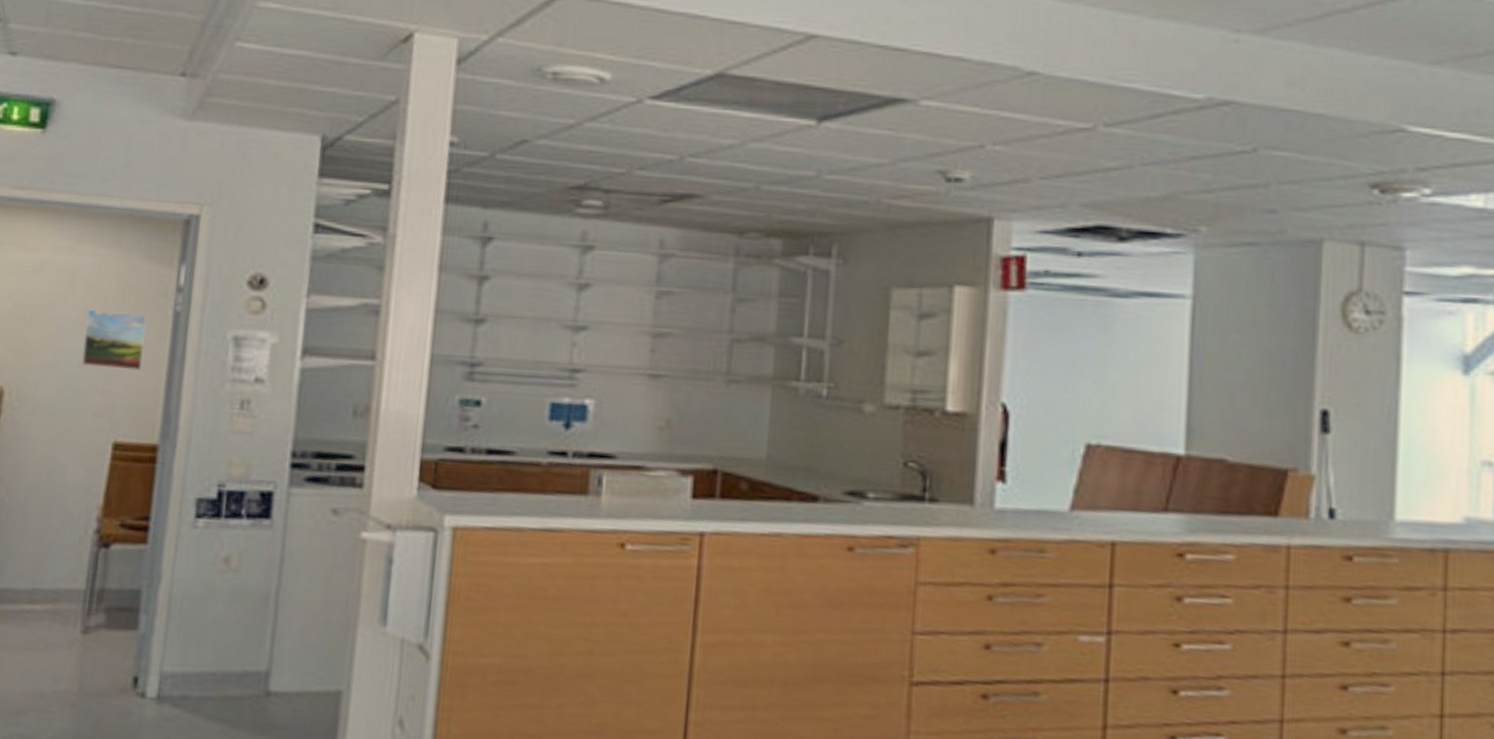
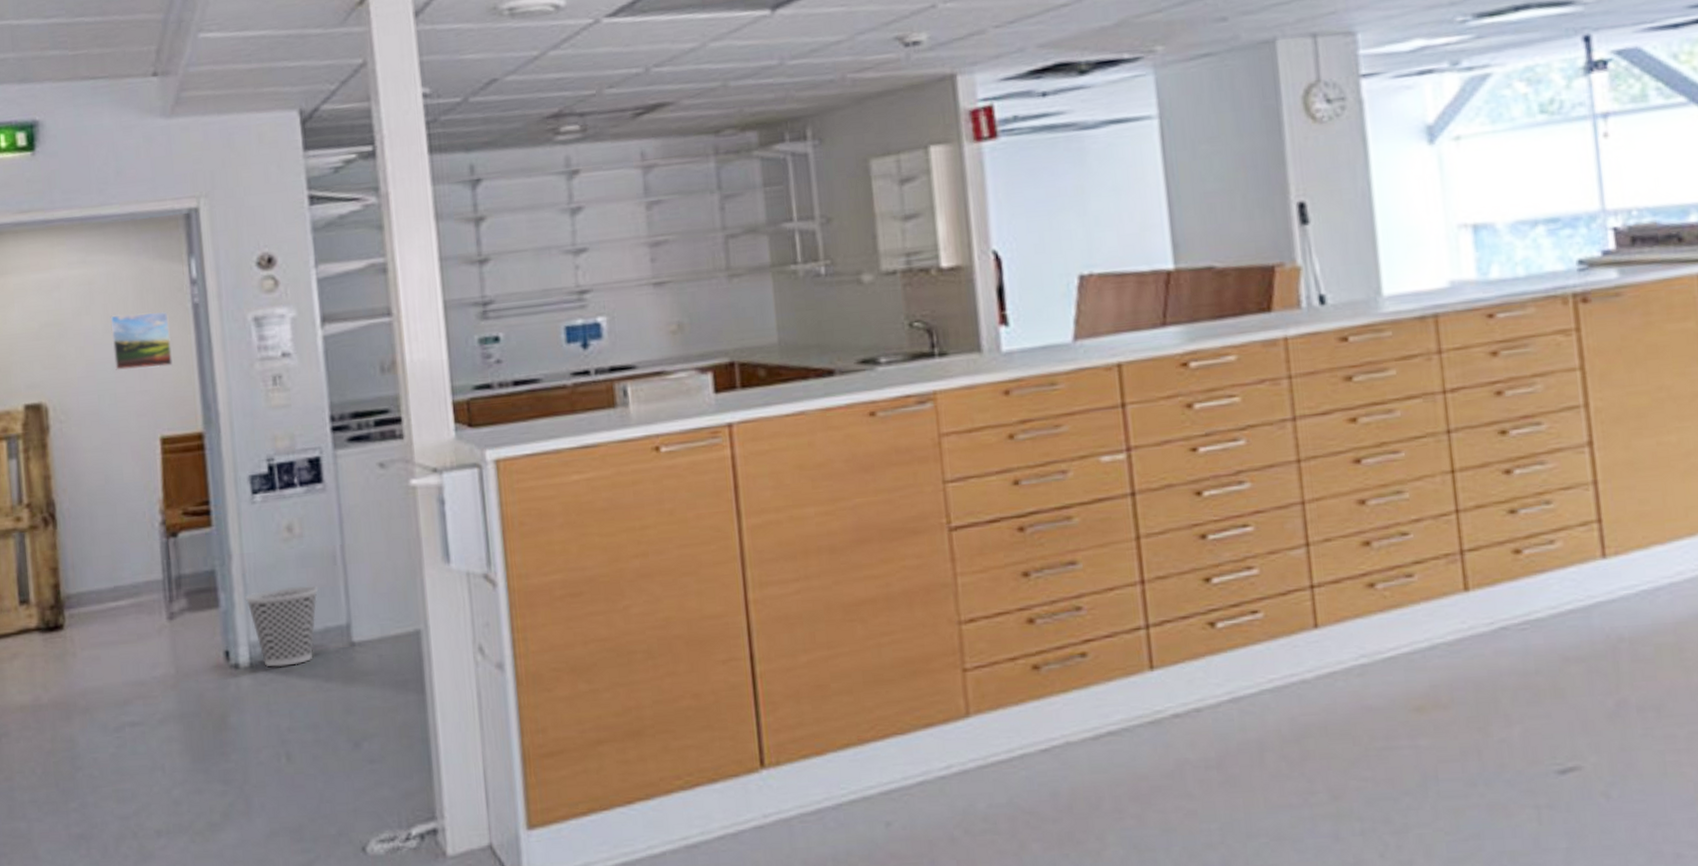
wastebasket: none [166,621,245,705] -> present [245,586,319,667]

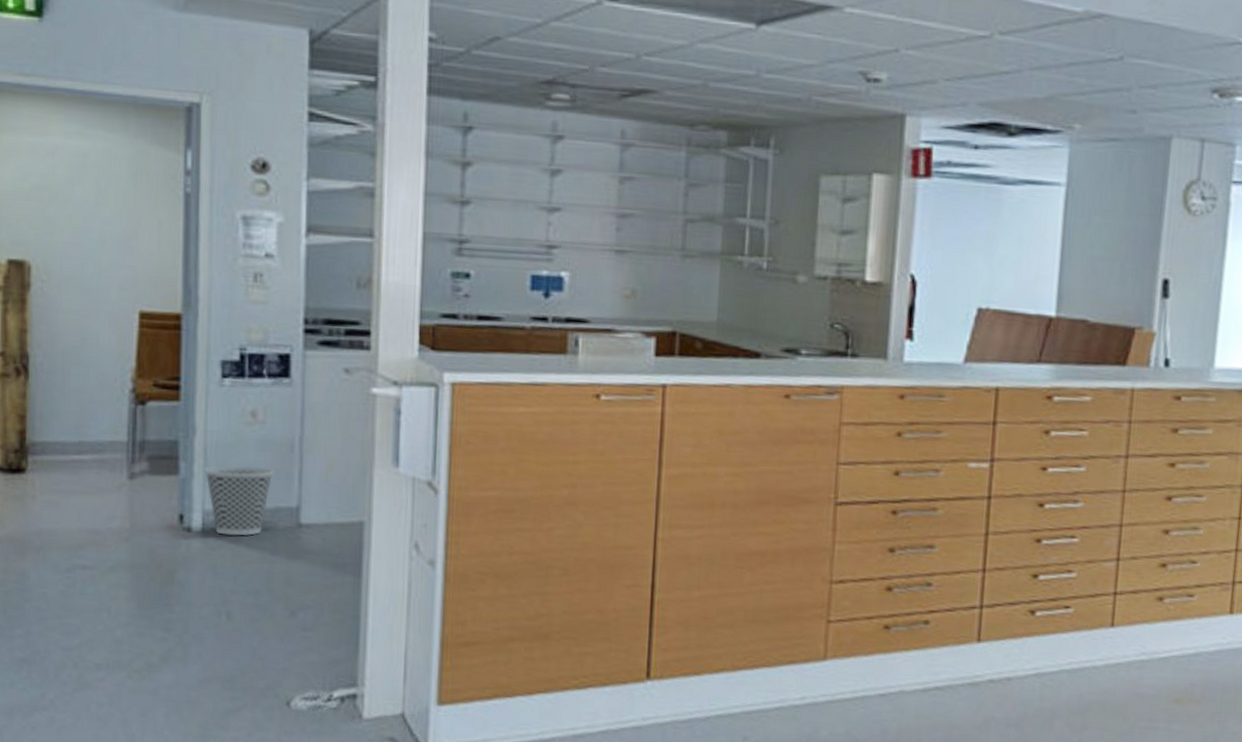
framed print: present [110,311,173,370] -> none [101,190,160,248]

